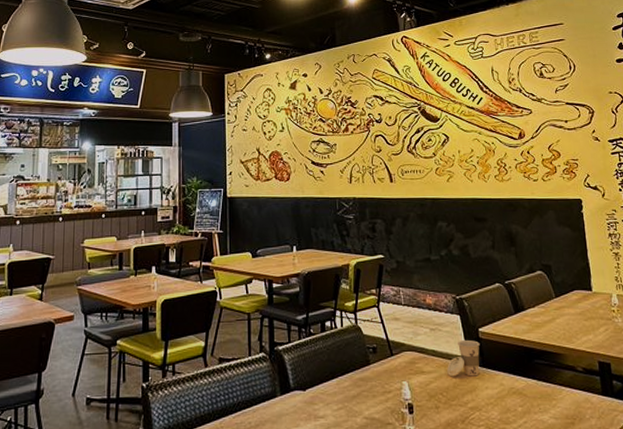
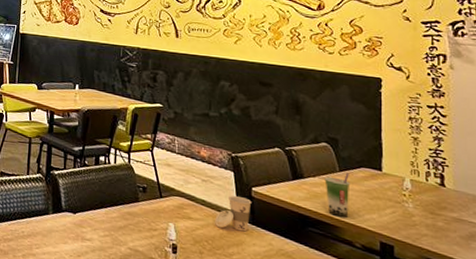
beverage cup: none [543,297,569,343] -> present [325,172,351,217]

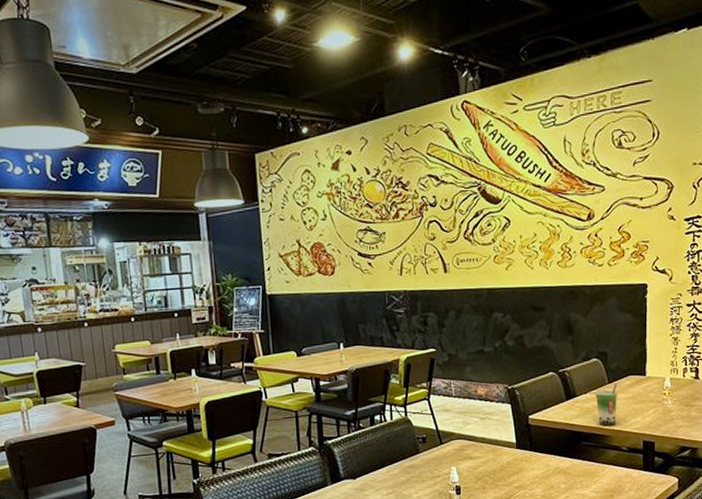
cup: present [215,195,252,232] -> none [495,427,529,461]

